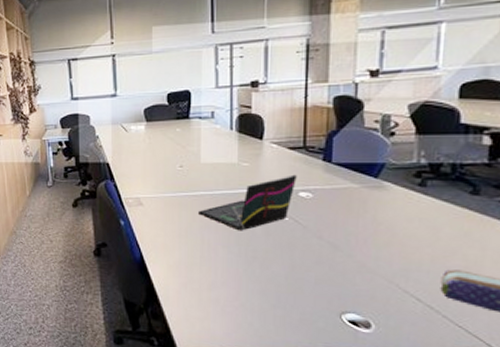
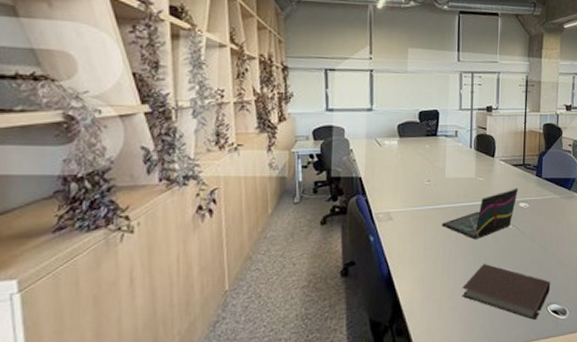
notebook: none [225,257,347,327] -> present [462,263,551,320]

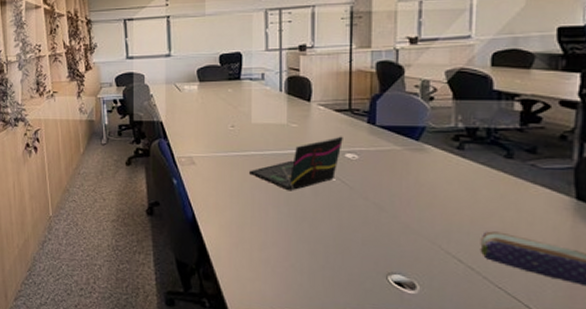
notebook: present [462,263,551,320] -> none [275,217,392,288]

